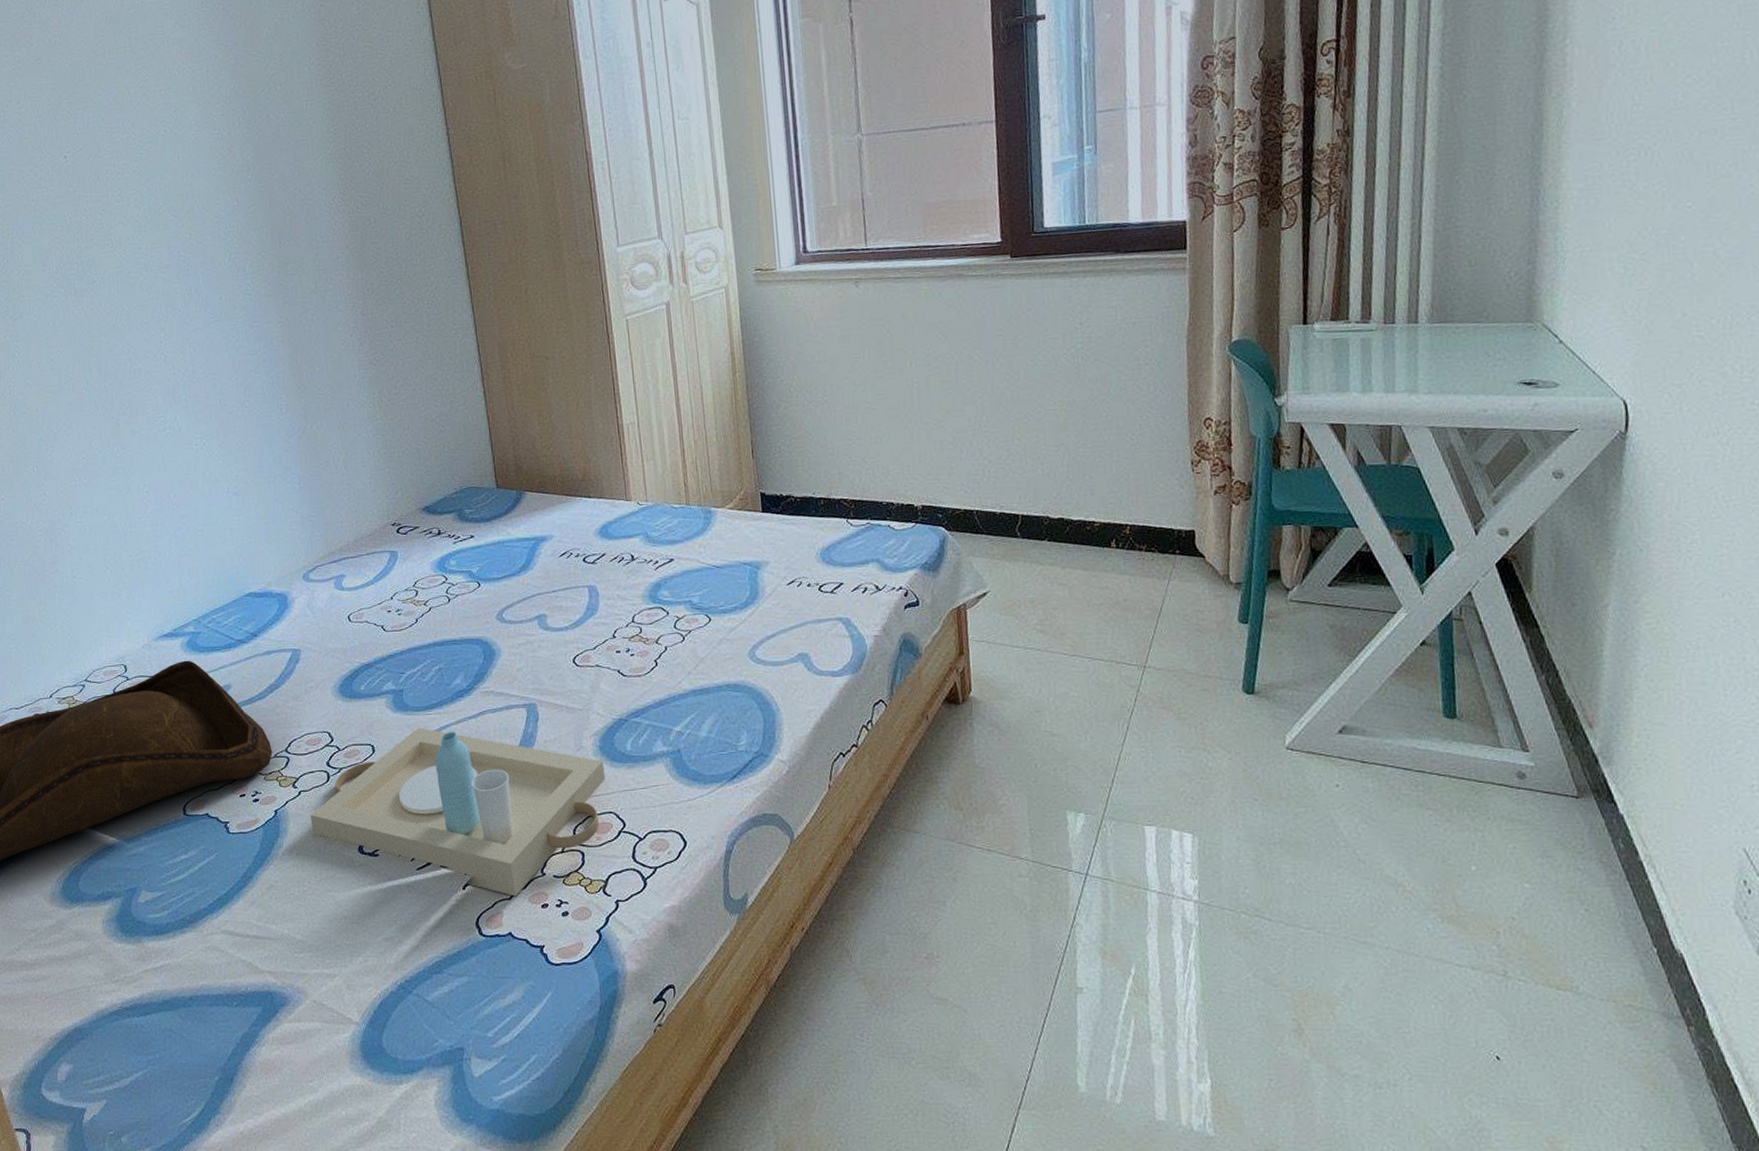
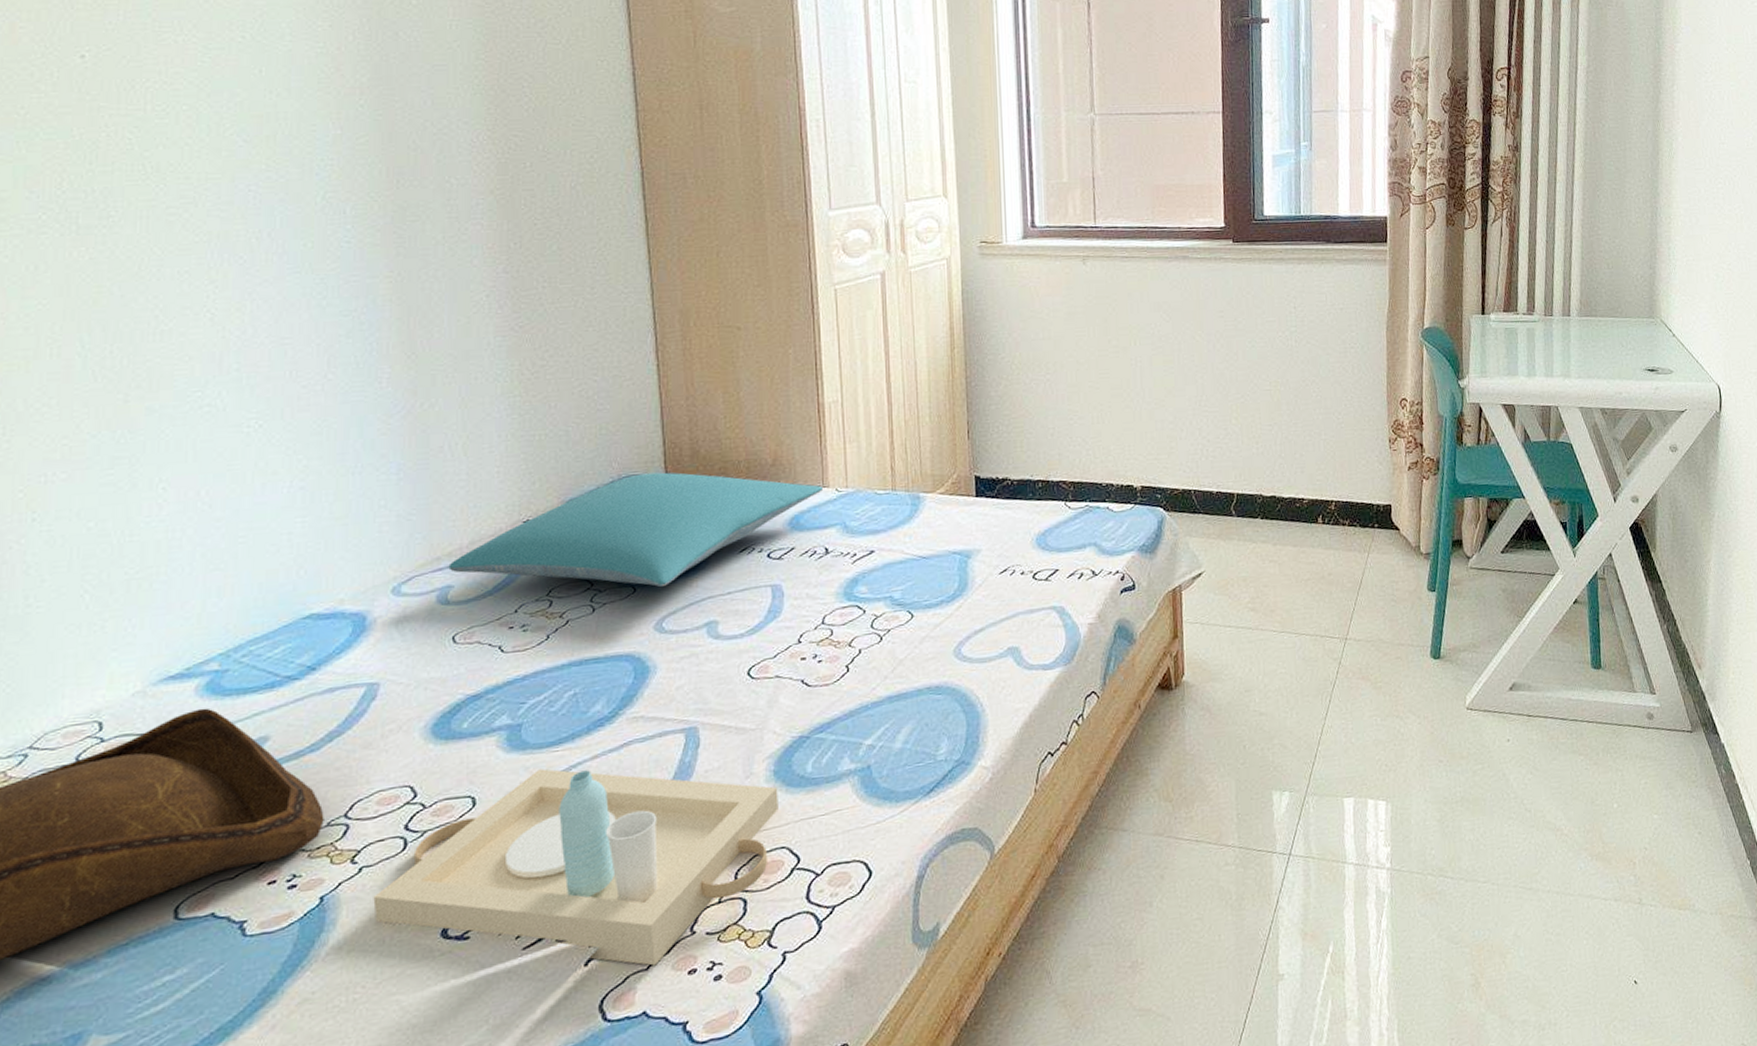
pillow: none [340,485,627,583] -> present [448,472,824,587]

